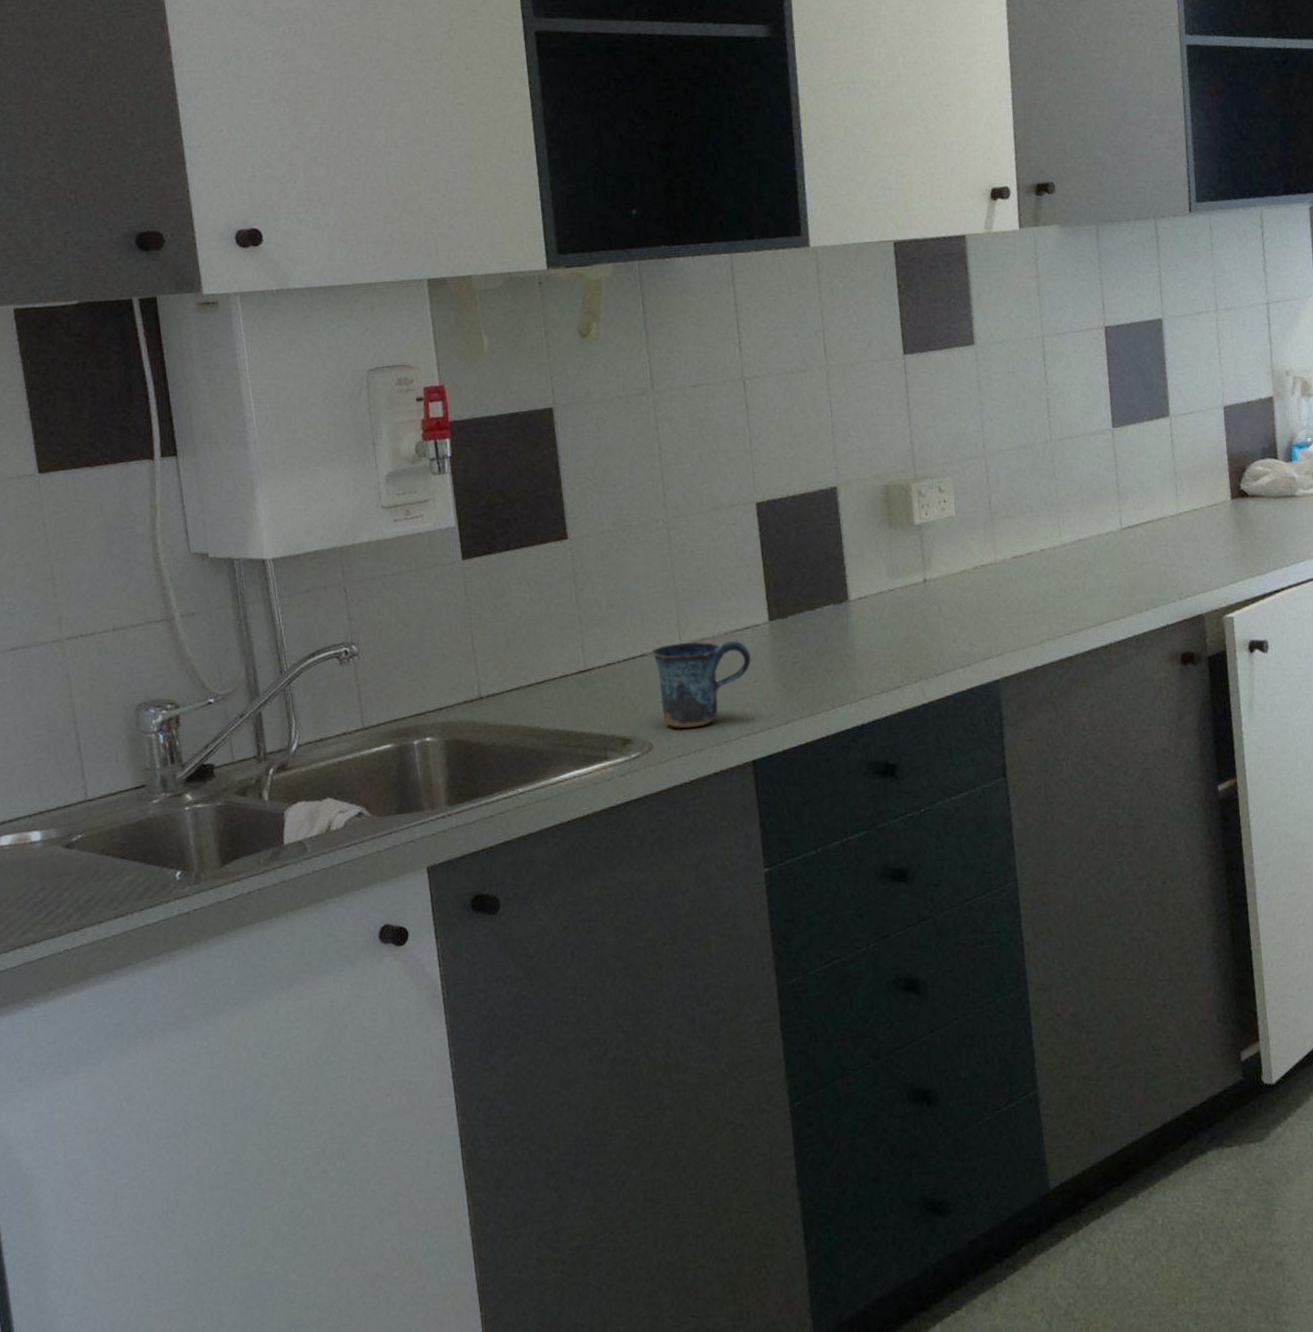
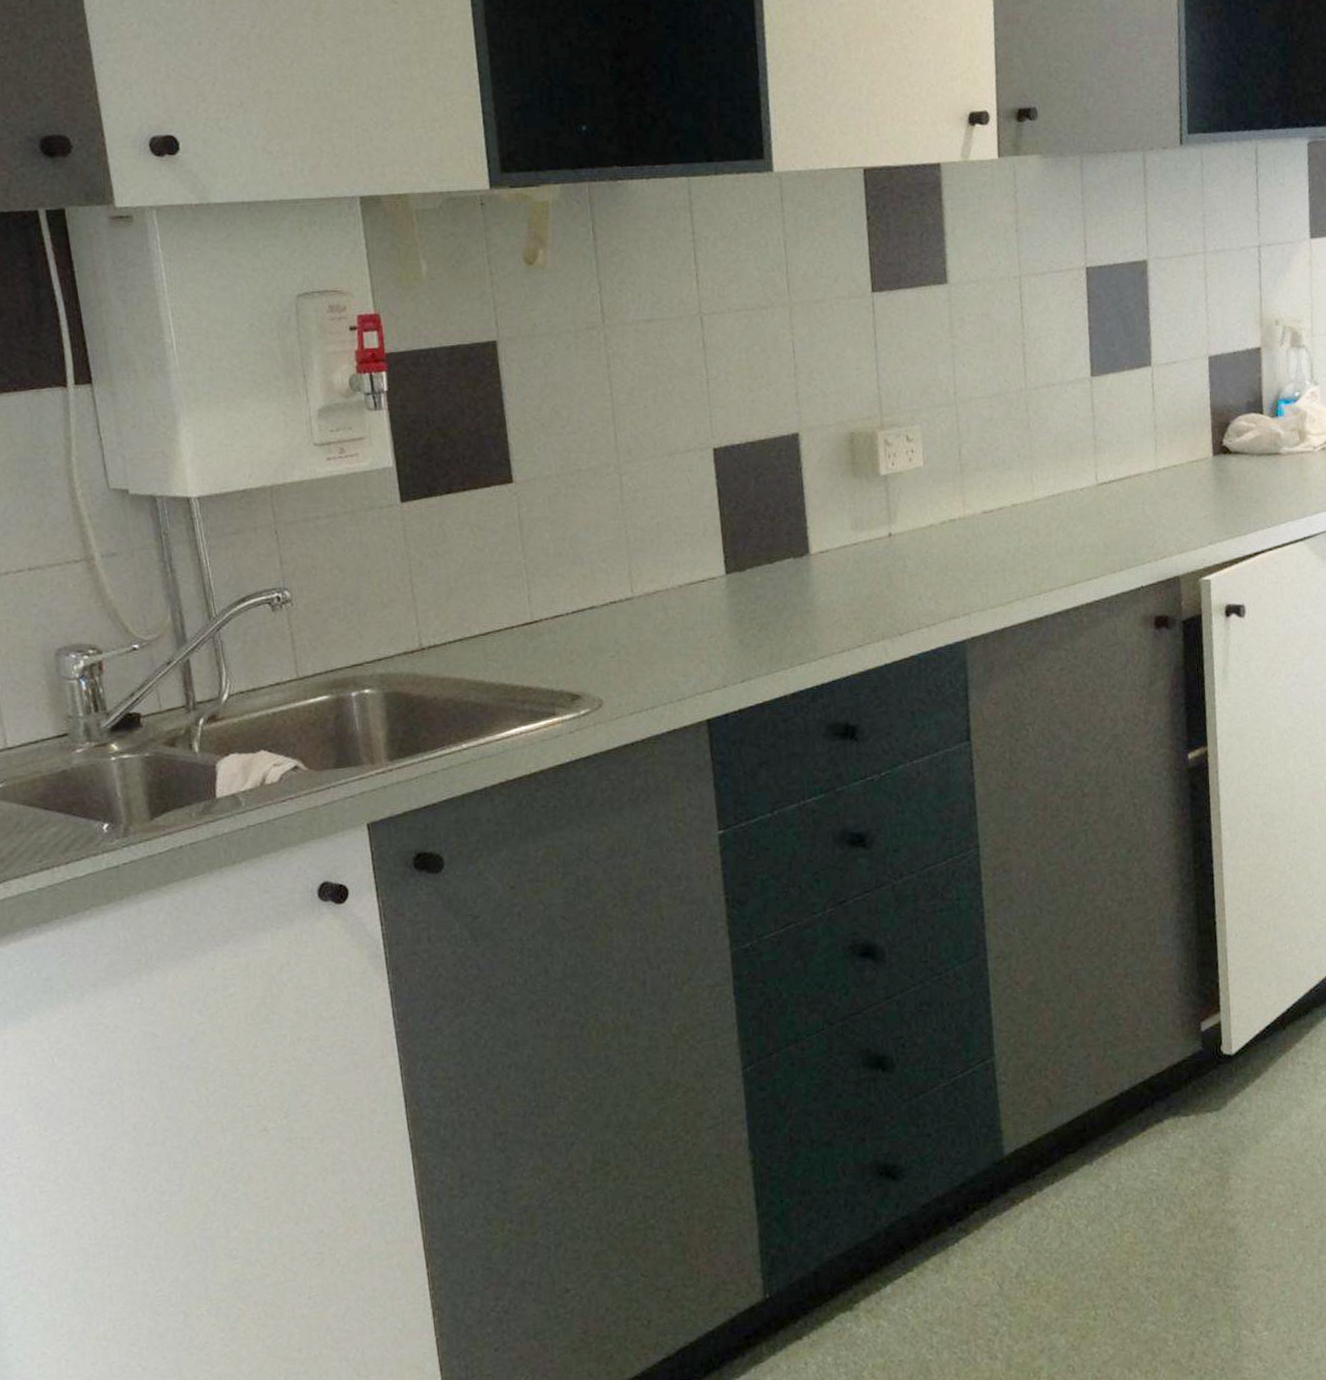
mug: present [652,641,751,728] -> none [602,594,707,685]

